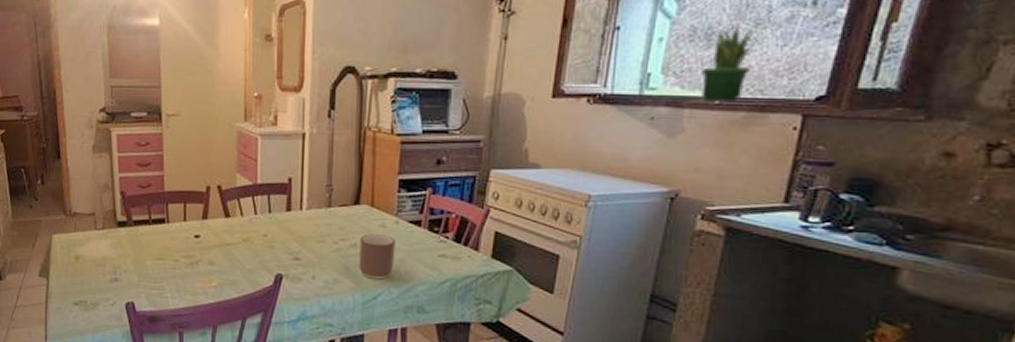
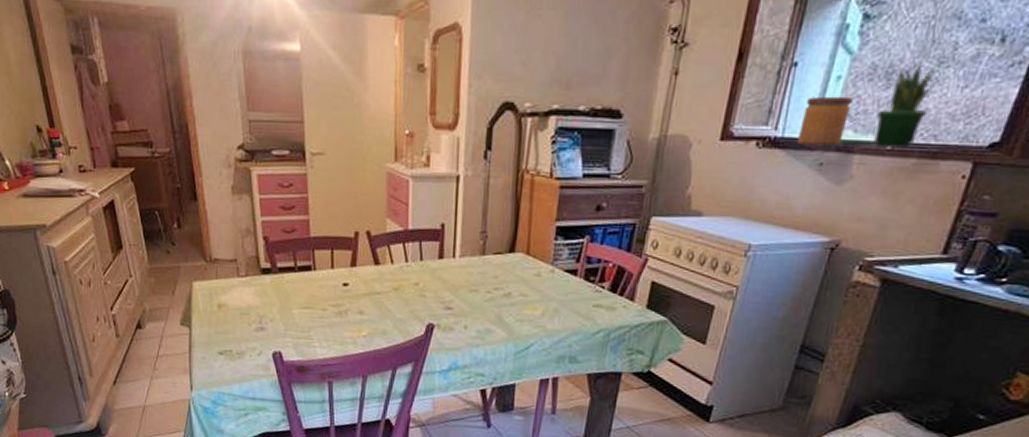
mug: present [359,234,396,280] -> none [512,283,551,330]
jar: none [626,56,676,101] -> present [796,96,853,146]

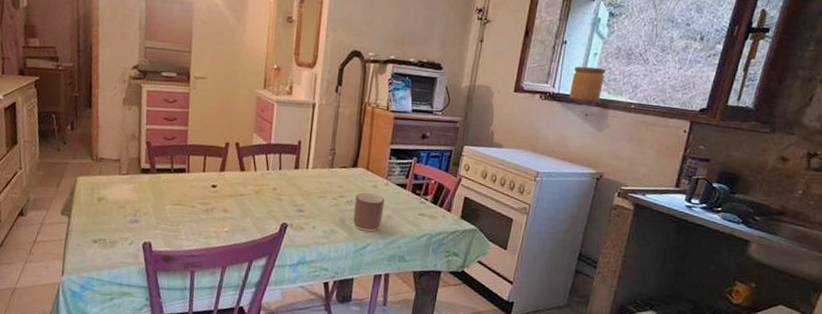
mug: none [512,283,551,330] -> present [353,193,385,232]
planter: present [873,62,941,148] -> none [622,49,663,108]

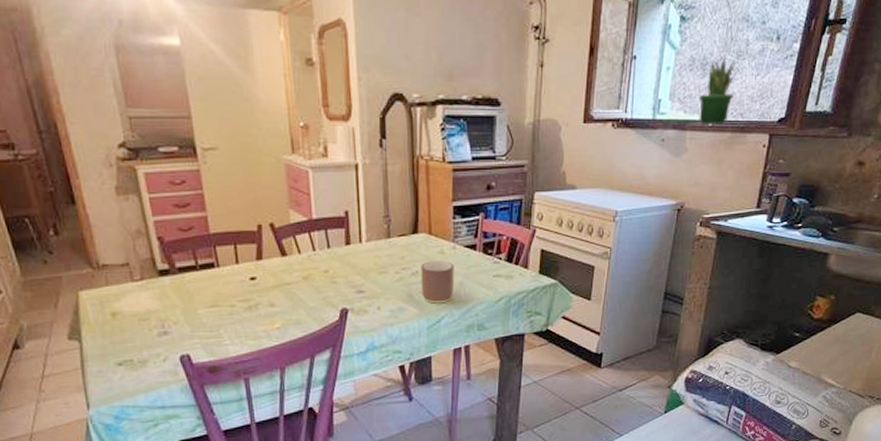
jar: present [568,66,606,103] -> none [642,83,680,125]
planter: none [622,49,663,108] -> present [699,55,740,125]

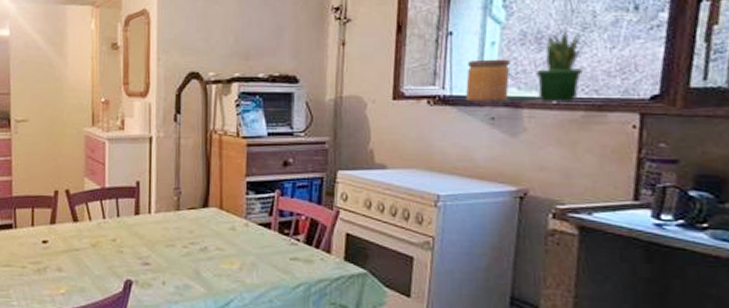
mug: present [421,261,455,304] -> none [210,237,246,285]
jar: none [642,83,680,125] -> present [465,59,510,102]

